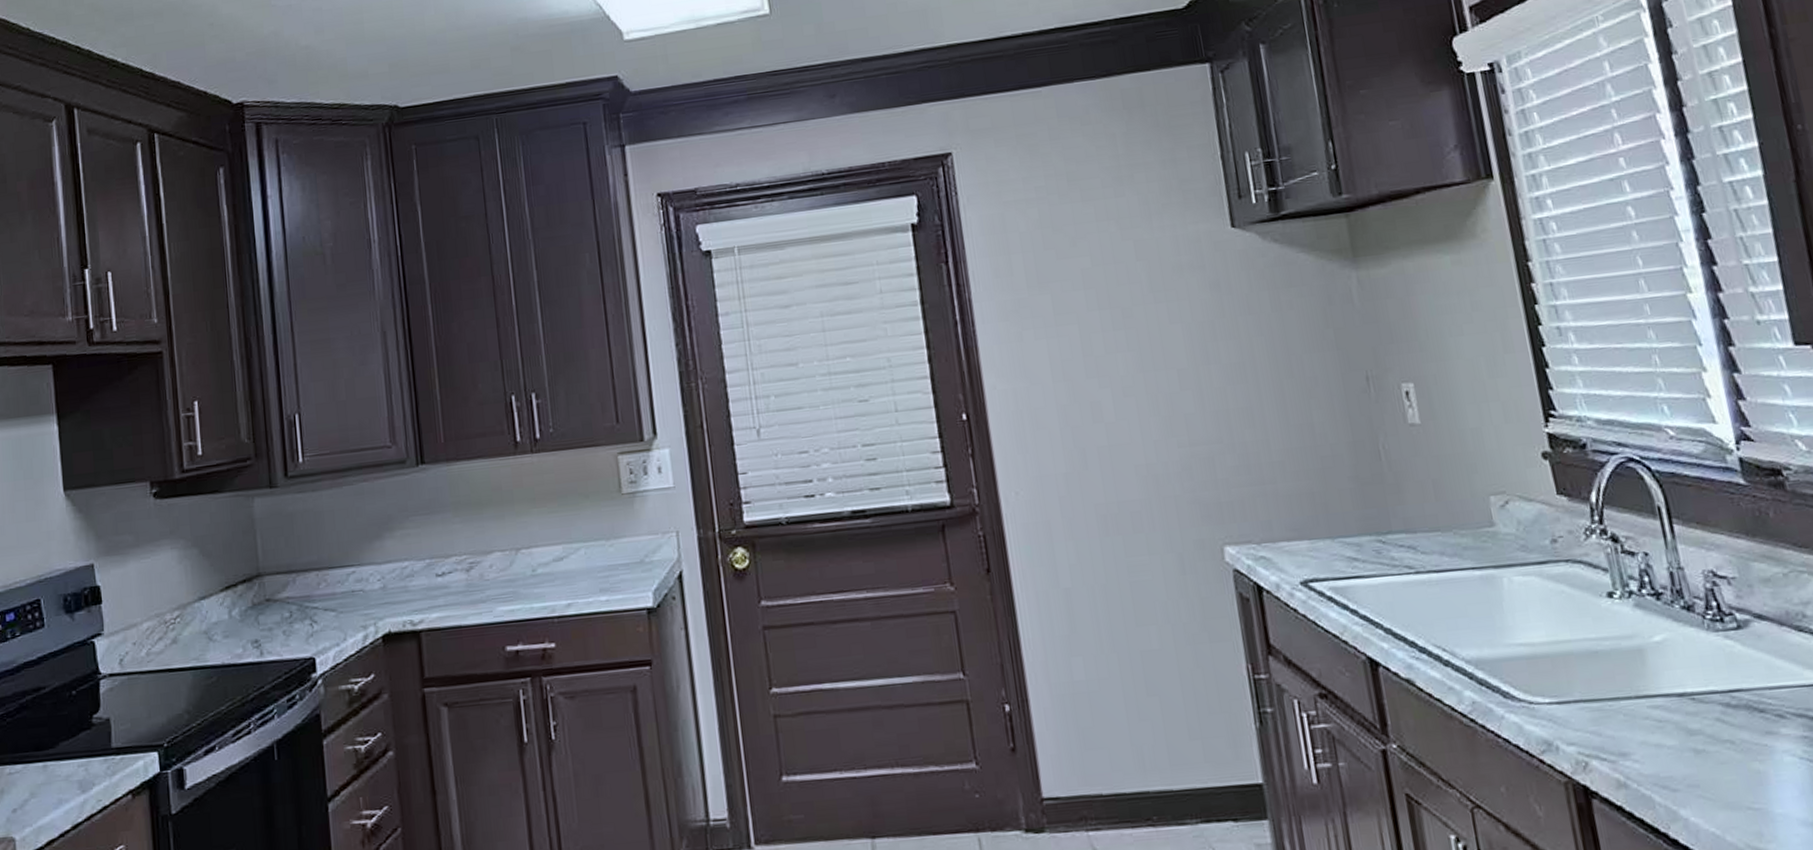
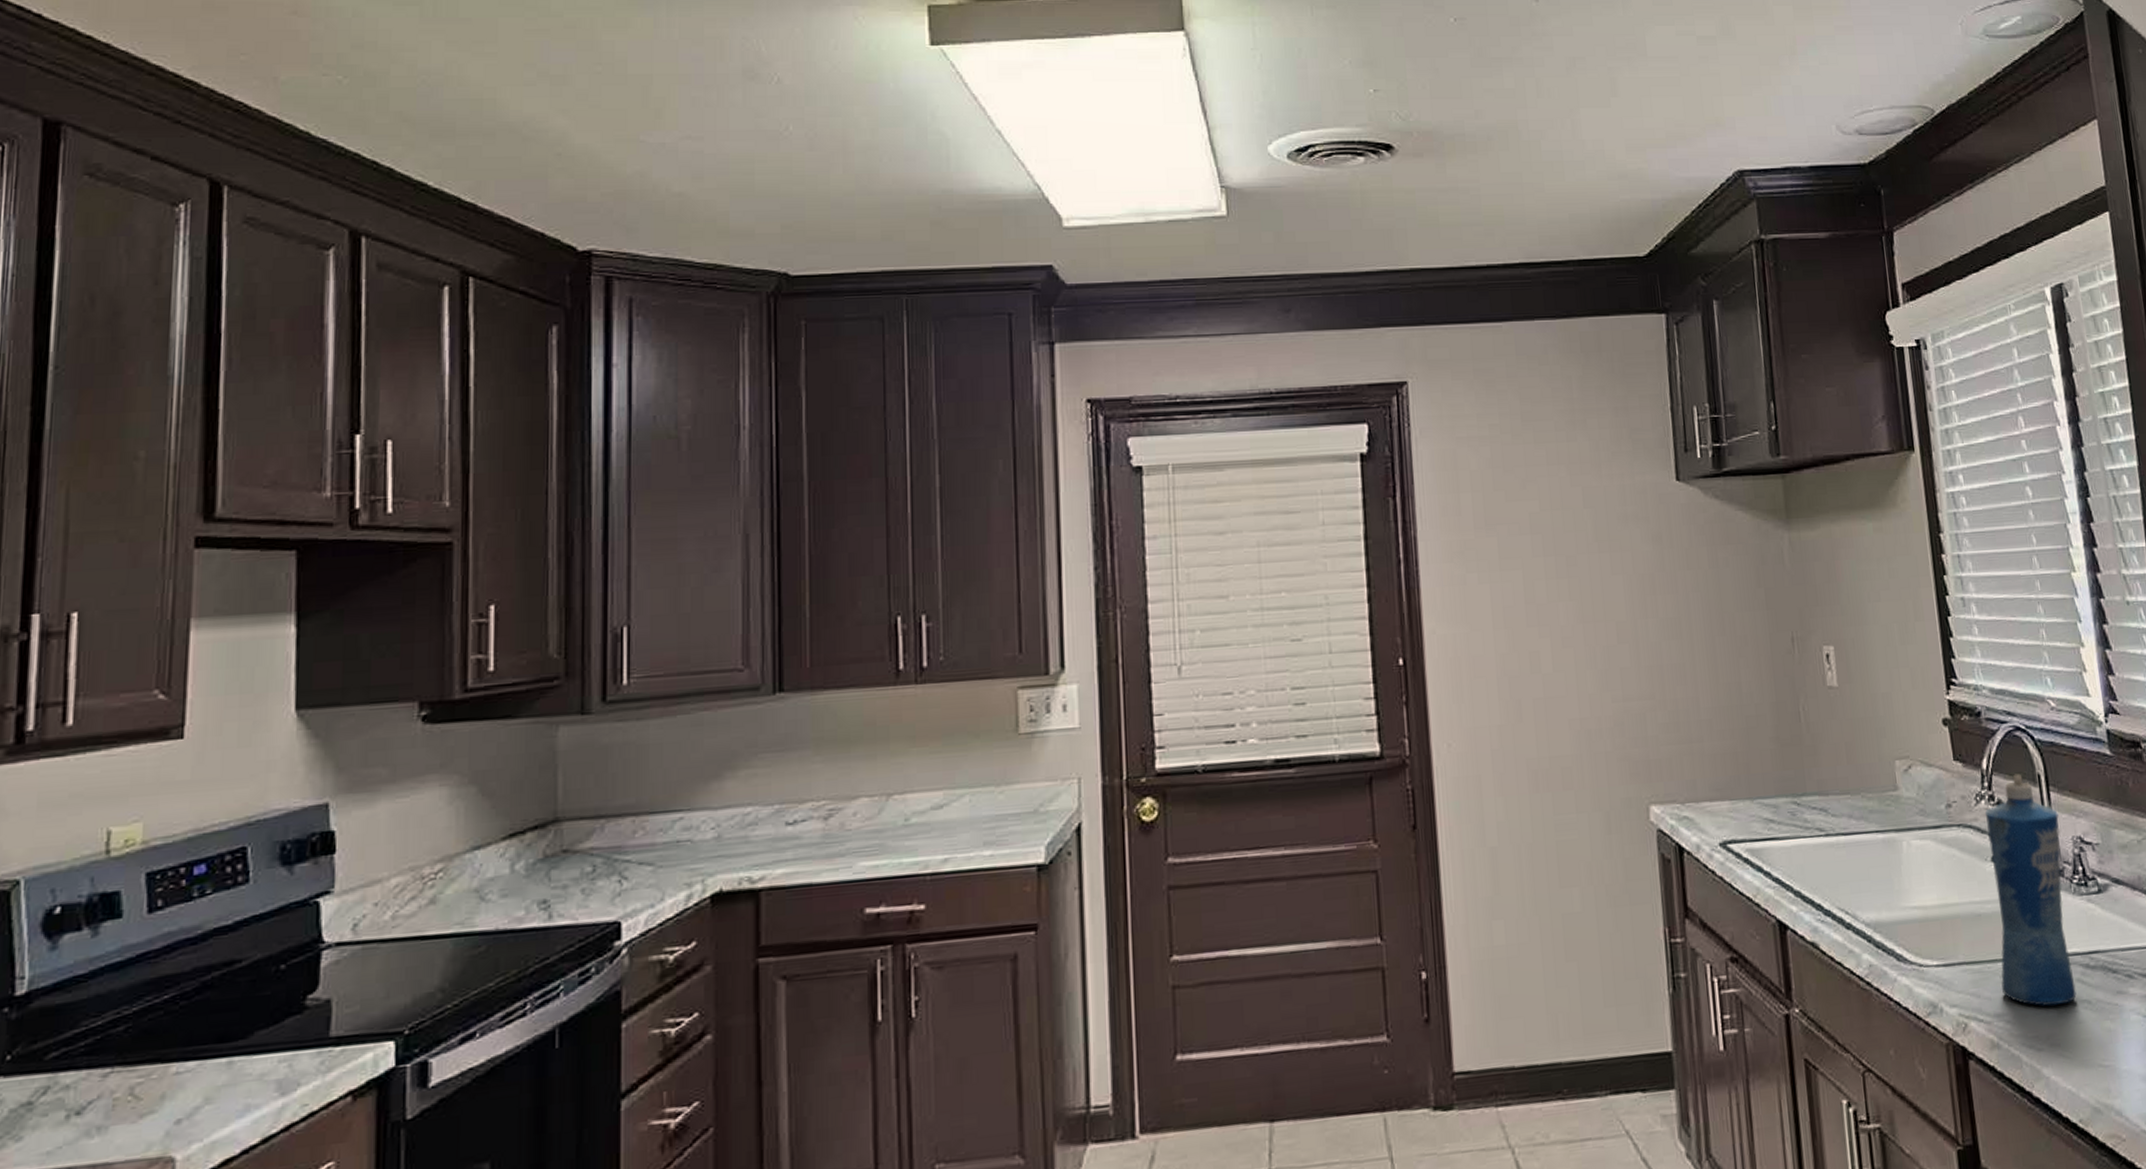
squeeze bottle: none [1597,506,1717,747] -> present [1986,773,2077,1007]

